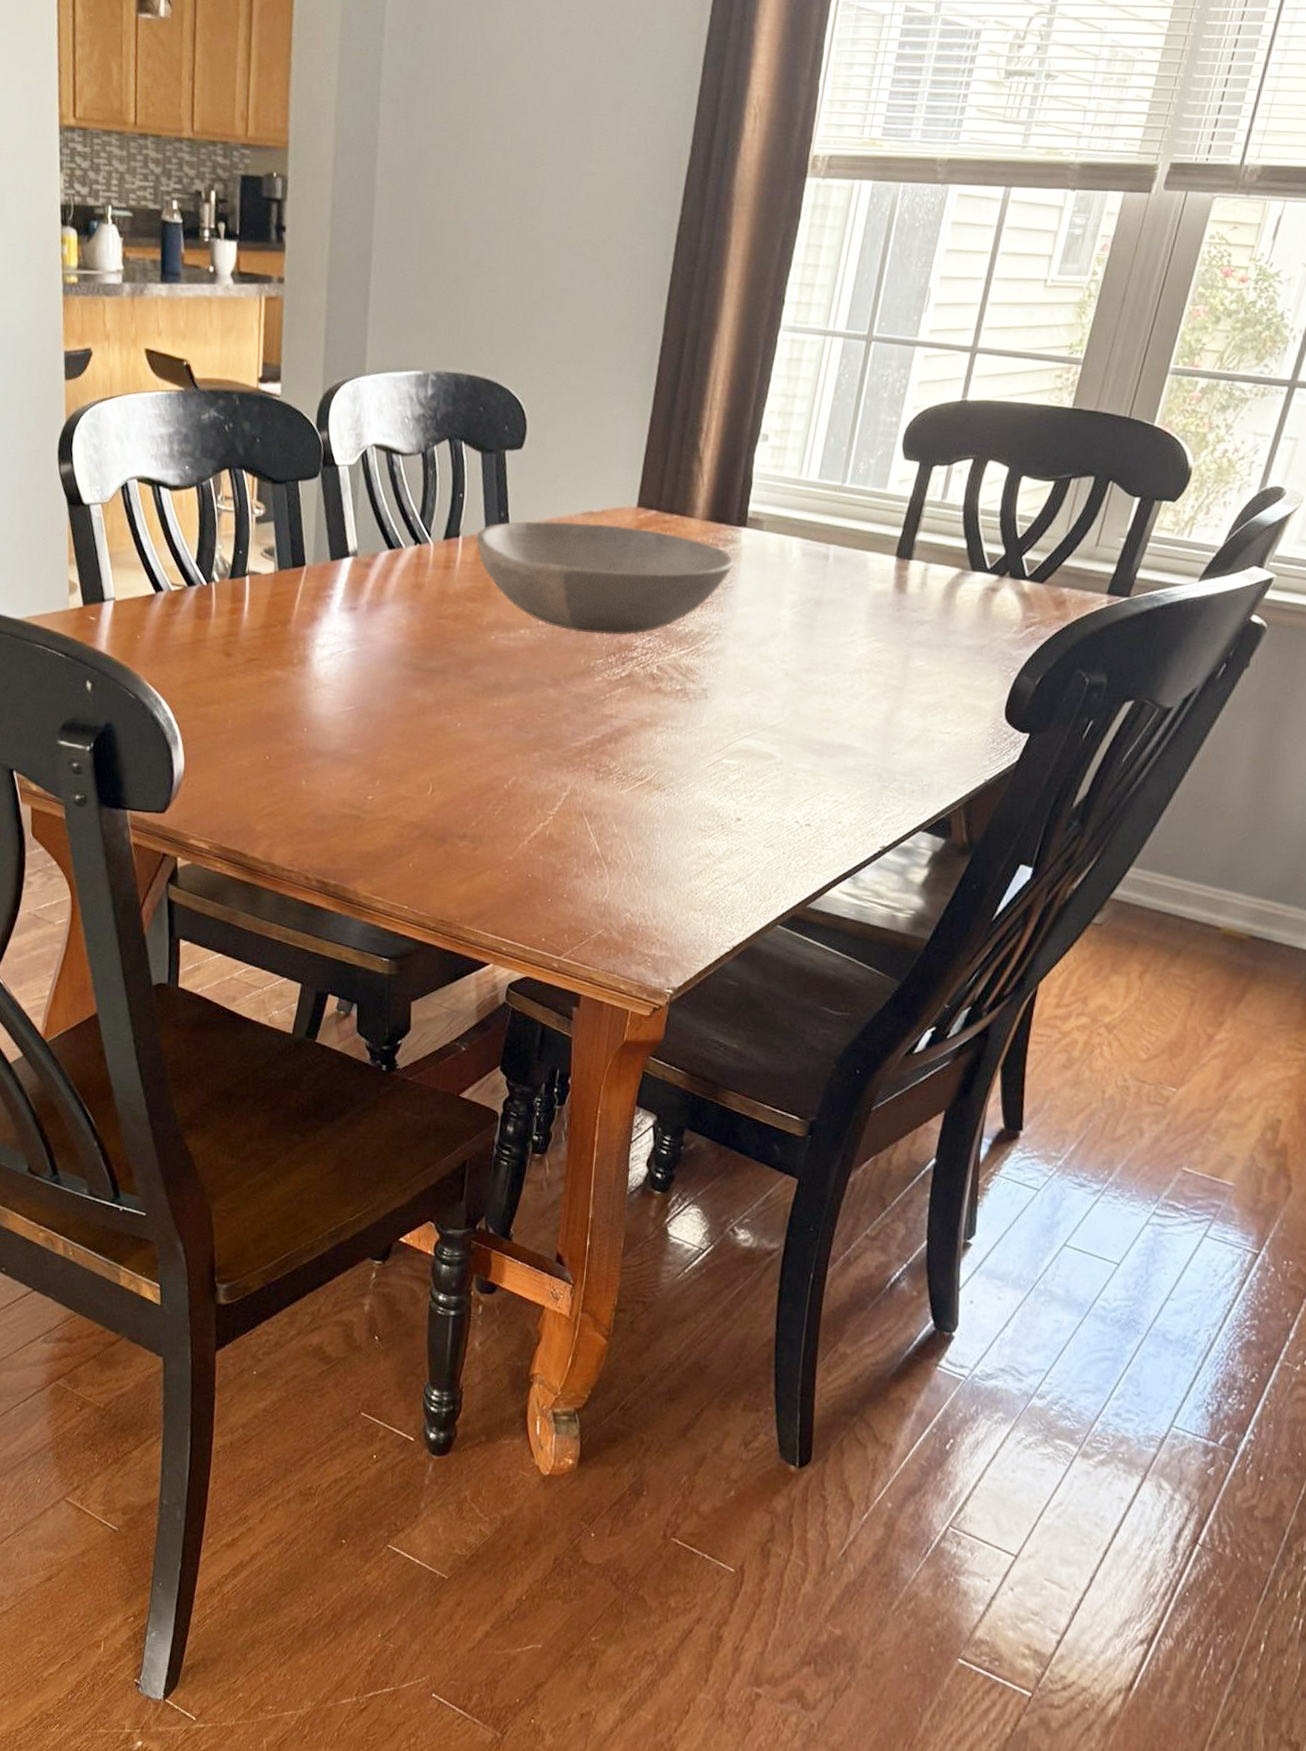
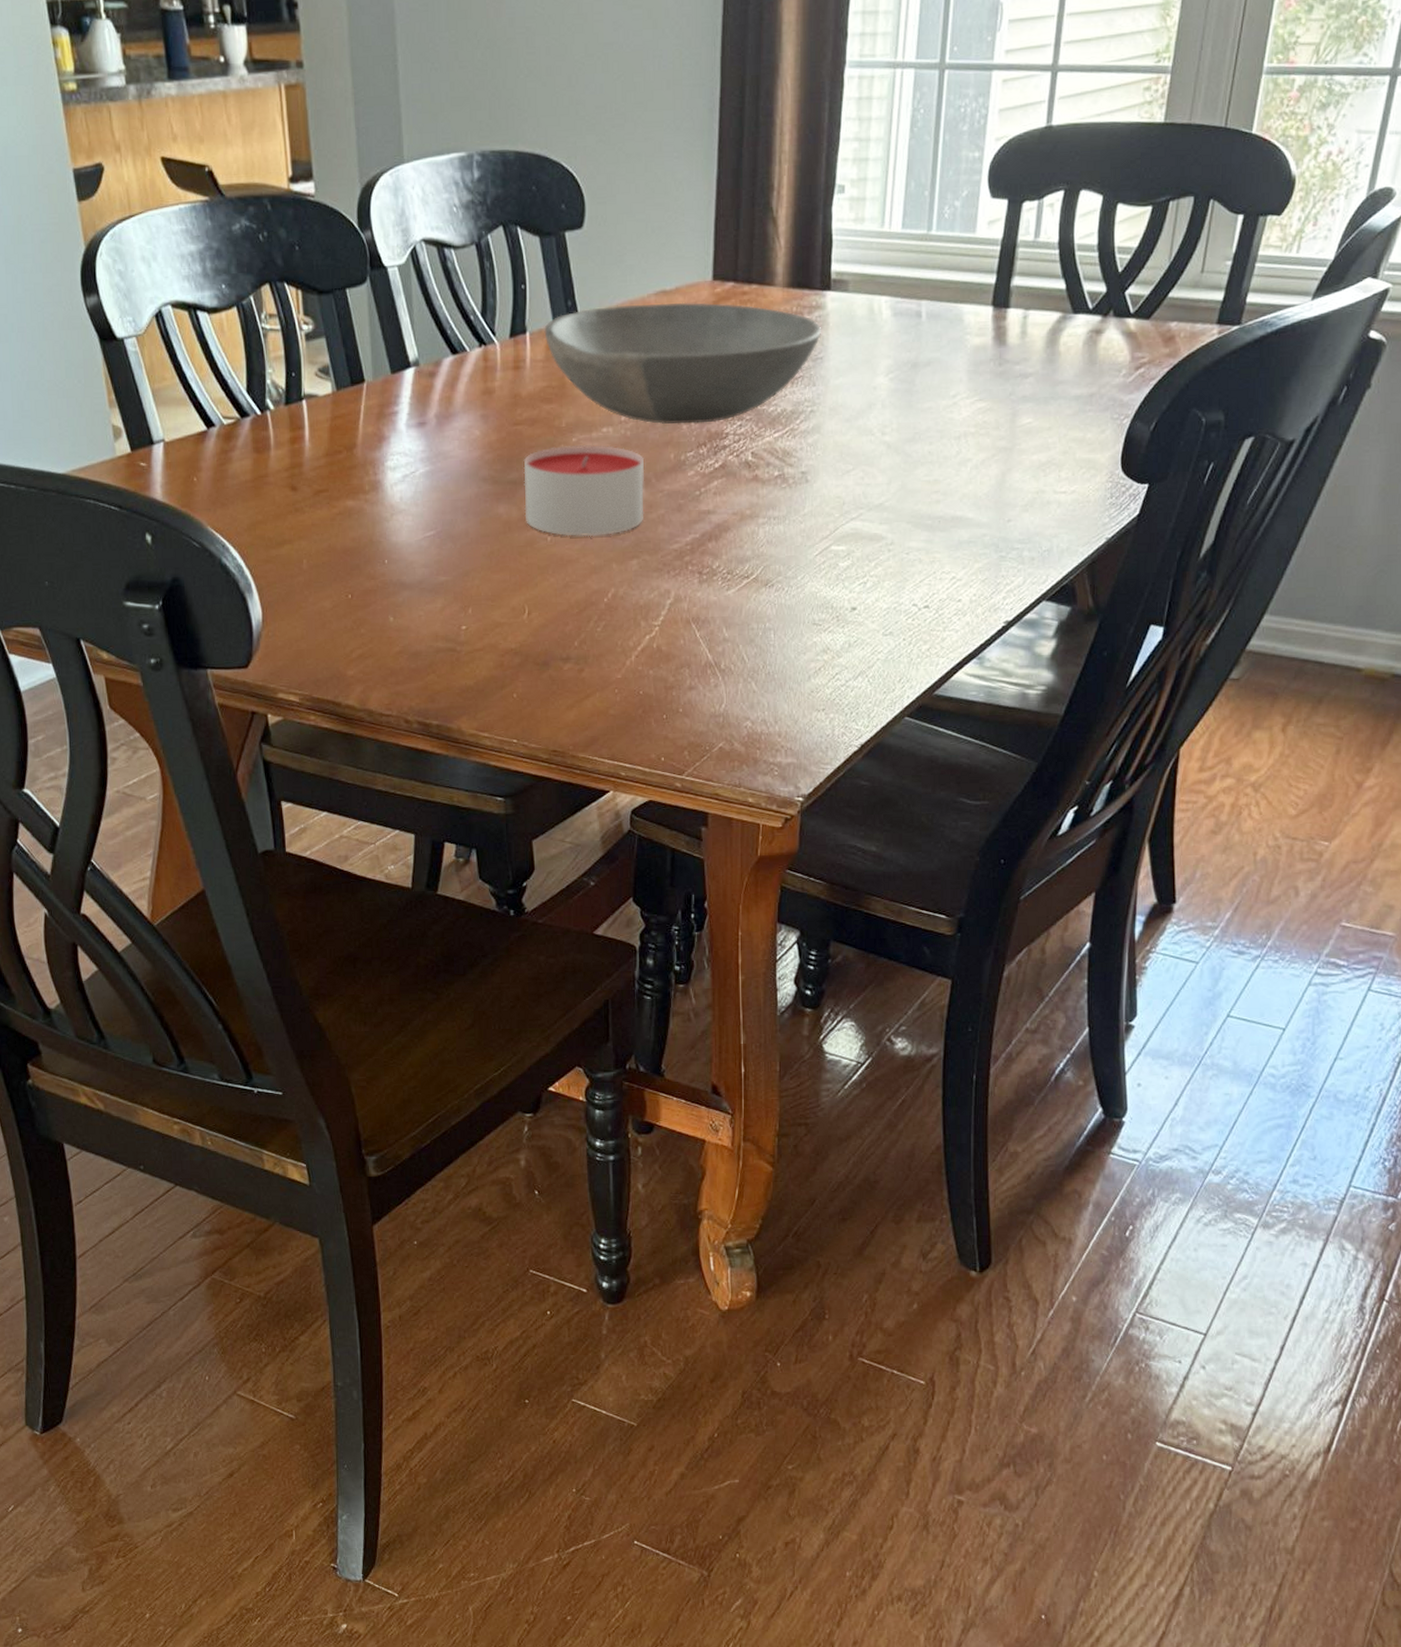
candle: none [439,642,556,728] -> present [523,445,644,537]

